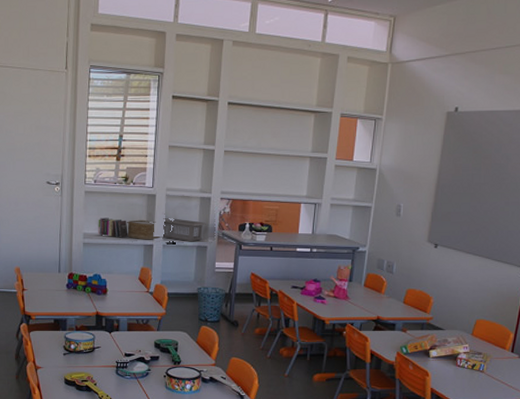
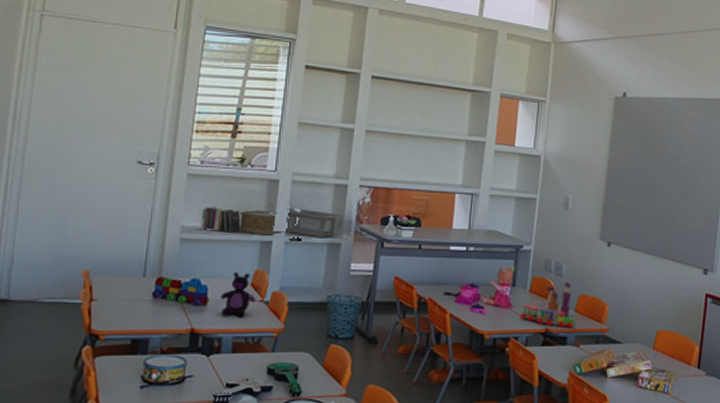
stuffed animal: none [116,269,143,305] -> present [220,272,256,318]
toy train: none [355,297,403,316] -> present [520,304,575,328]
toy blocks: none [375,278,400,309] -> present [543,282,571,320]

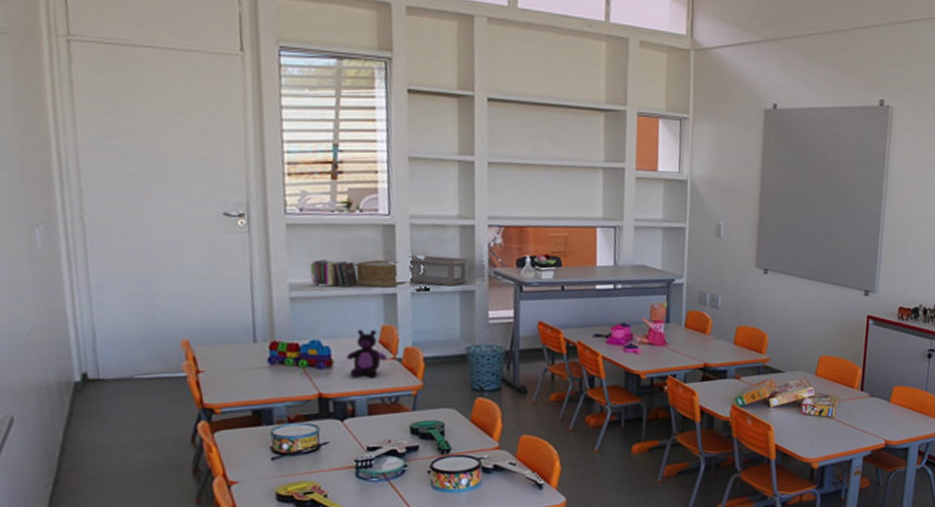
toy train: present [520,304,575,328] -> none [676,340,735,362]
toy blocks: present [543,282,571,320] -> none [700,314,729,354]

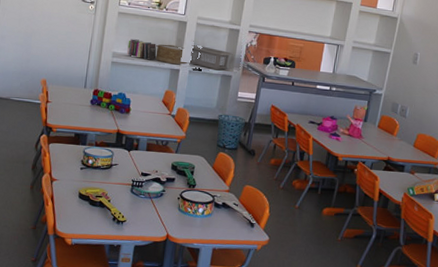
stuffed animal: present [346,329,387,378] -> none [139,90,166,126]

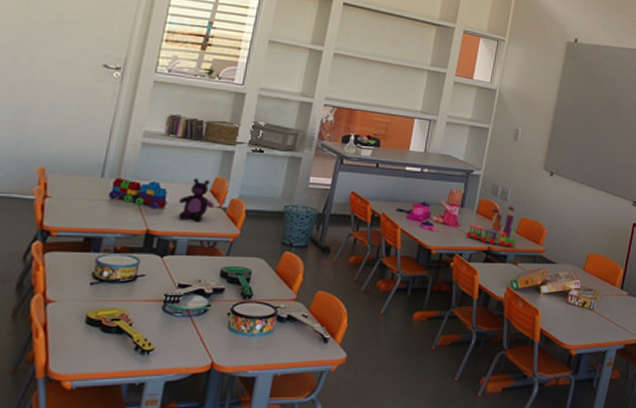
stuffed animal: none [139,90,166,126] -> present [178,178,214,222]
toy train: none [368,137,413,159] -> present [465,224,516,247]
toy blocks: none [387,122,412,151] -> present [487,206,514,239]

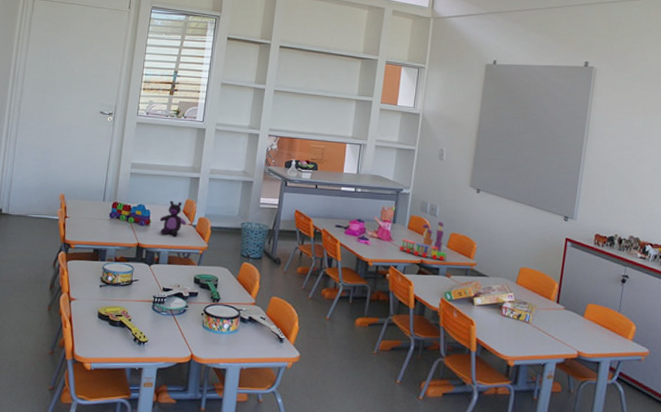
books: present [164,114,205,141] -> none [146,149,176,170]
woven basket: present [202,120,245,146] -> none [175,152,207,173]
storage basket: present [244,121,304,152] -> none [207,152,253,177]

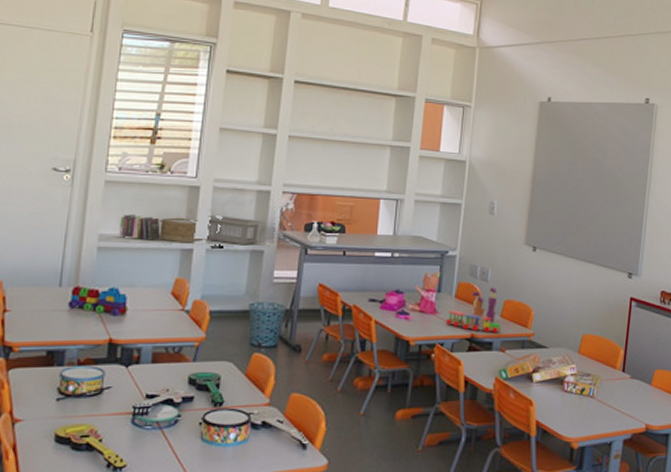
books: none [146,149,176,170] -> present [119,214,161,241]
stuffed animal: present [159,200,186,237] -> none [139,280,176,328]
woven basket: none [175,152,207,173] -> present [159,217,203,243]
storage basket: none [207,152,253,177] -> present [203,216,264,246]

